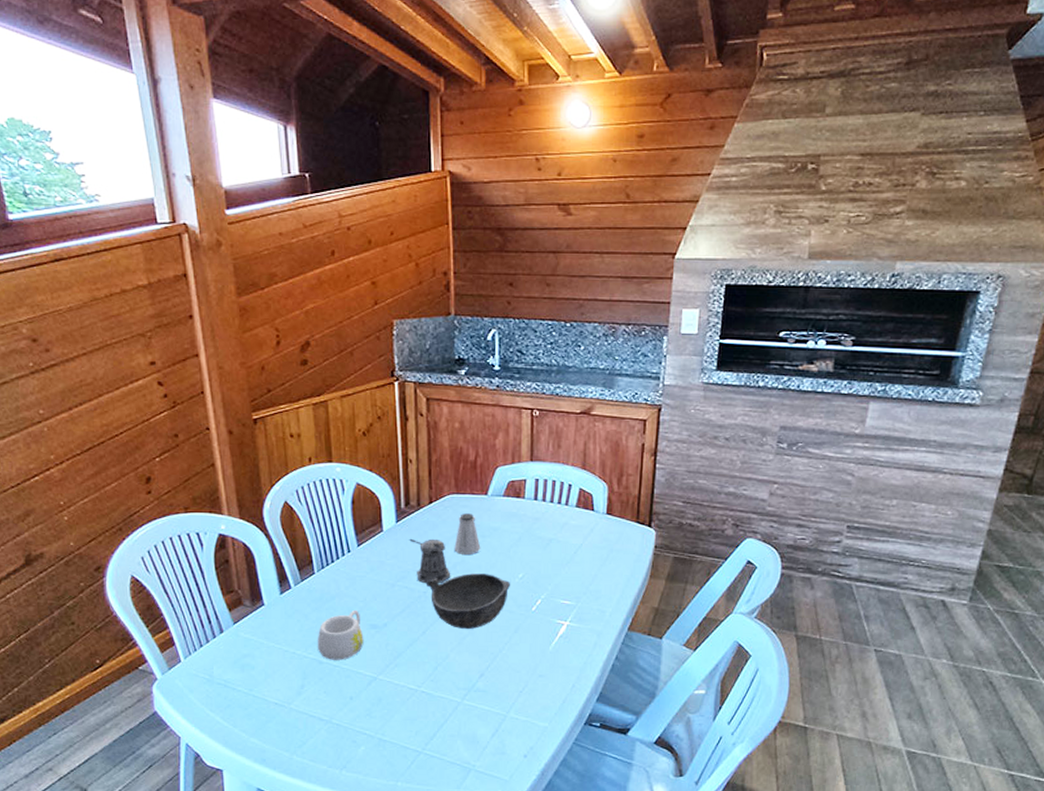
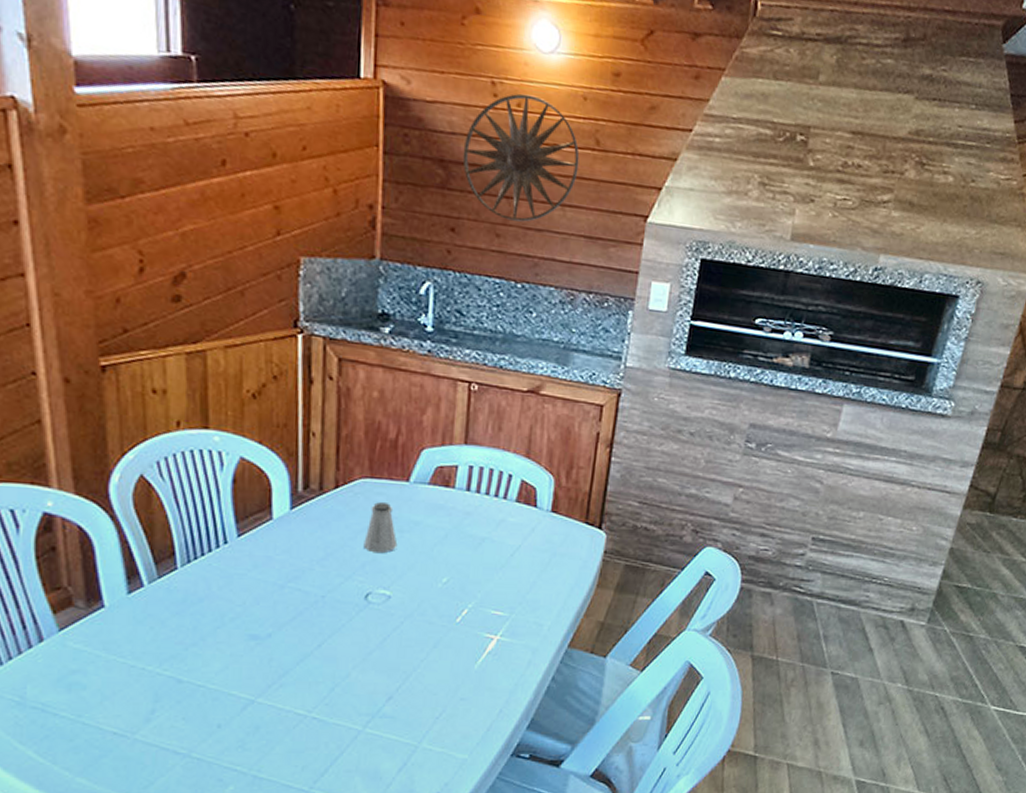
mug: present [317,609,364,660] -> none [175,615,240,679]
pepper shaker: present [409,538,451,584] -> none [306,529,358,587]
bowl: present [427,573,511,630] -> none [326,575,433,643]
wall art: none [516,164,613,271] -> present [462,93,580,222]

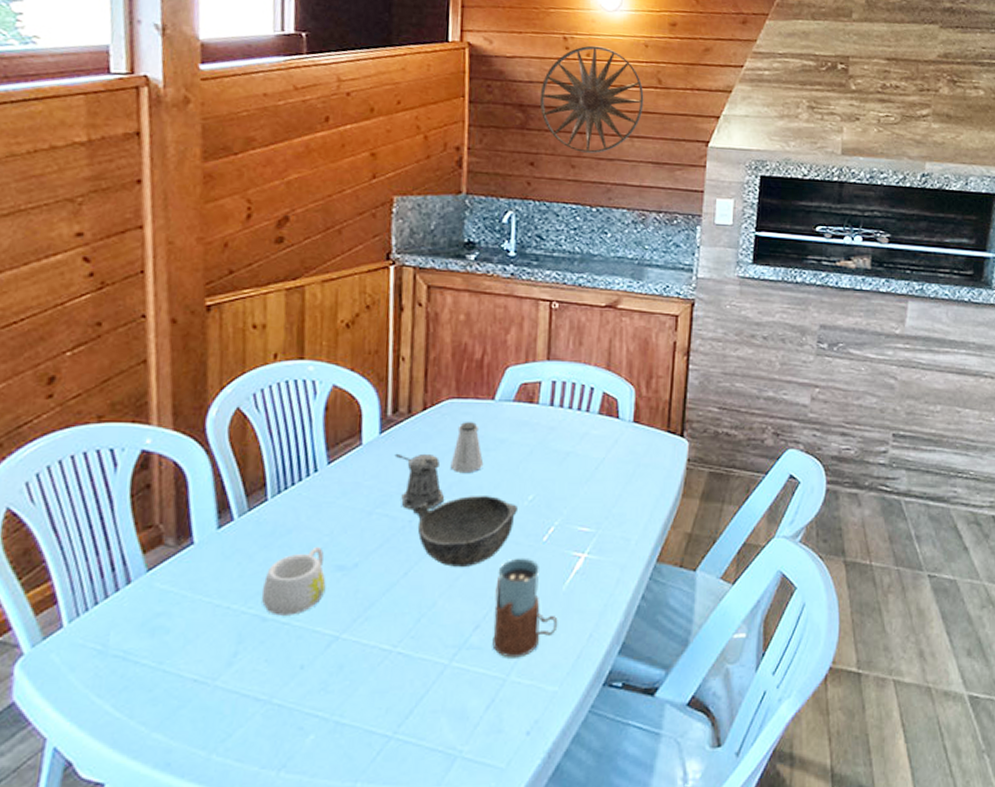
mug: none [175,615,240,679] -> present [261,546,326,616]
pepper shaker: none [306,529,358,587] -> present [394,453,445,511]
bowl: none [326,575,433,643] -> present [413,496,519,568]
drinking glass: none [405,636,470,728] -> present [492,558,558,658]

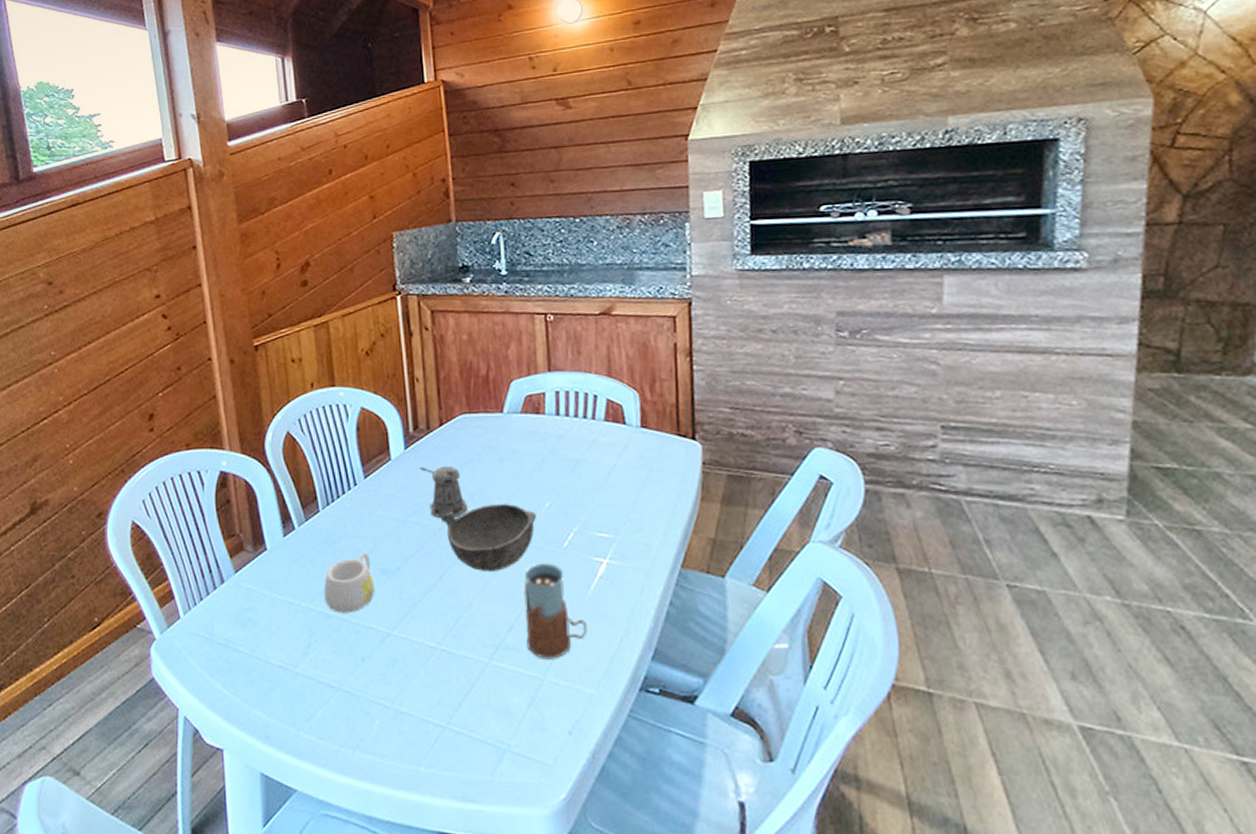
saltshaker: present [450,422,484,472] -> none [469,435,500,482]
wall art: present [539,45,644,153] -> none [512,59,616,166]

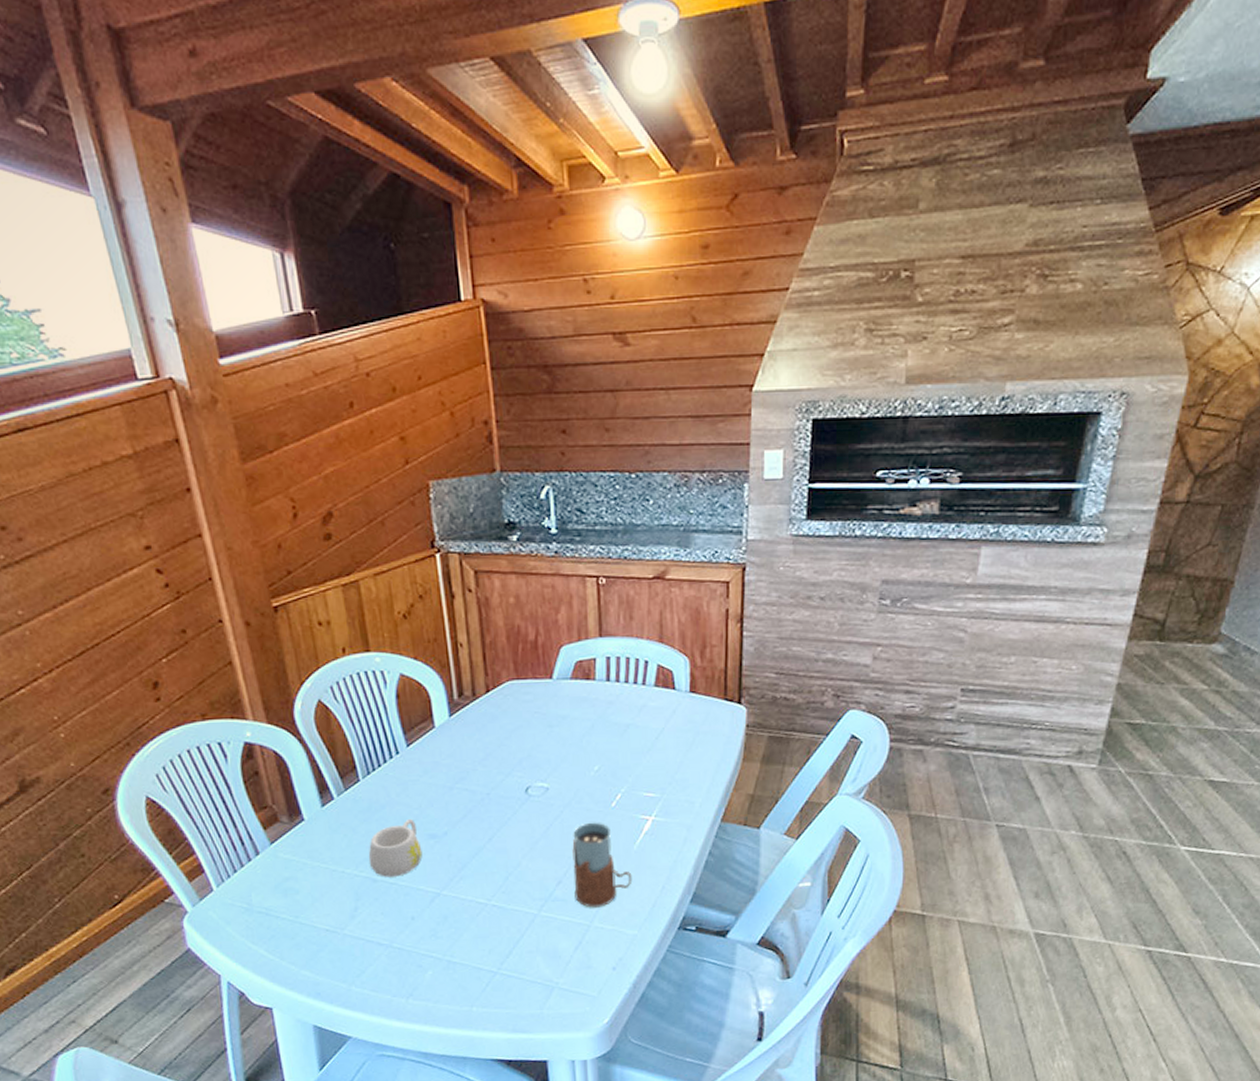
pepper shaker: present [420,465,468,519] -> none [466,732,517,784]
bowl: present [441,504,537,573] -> none [489,768,586,833]

